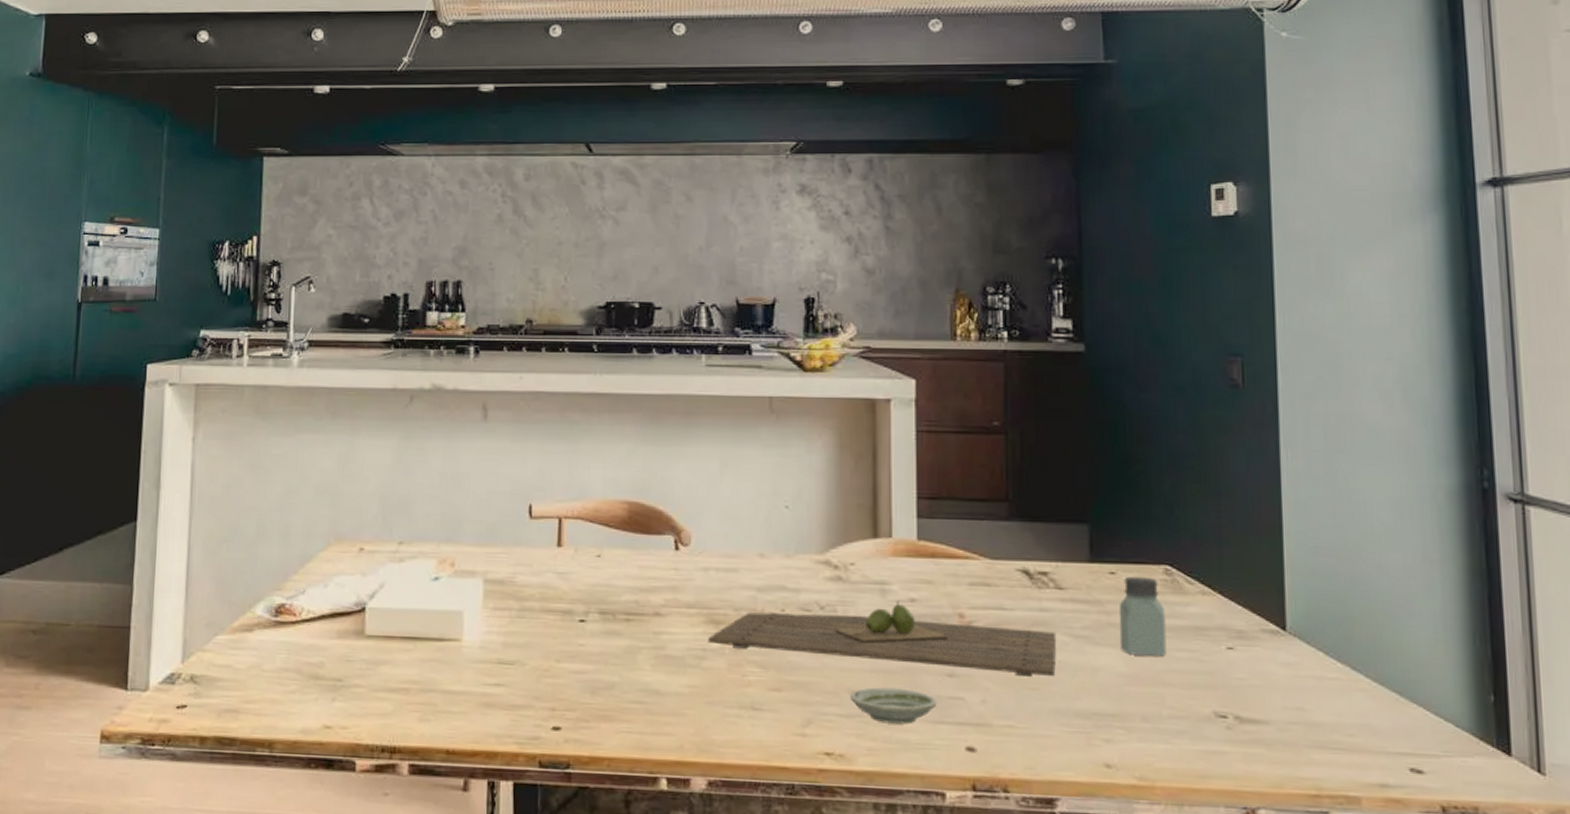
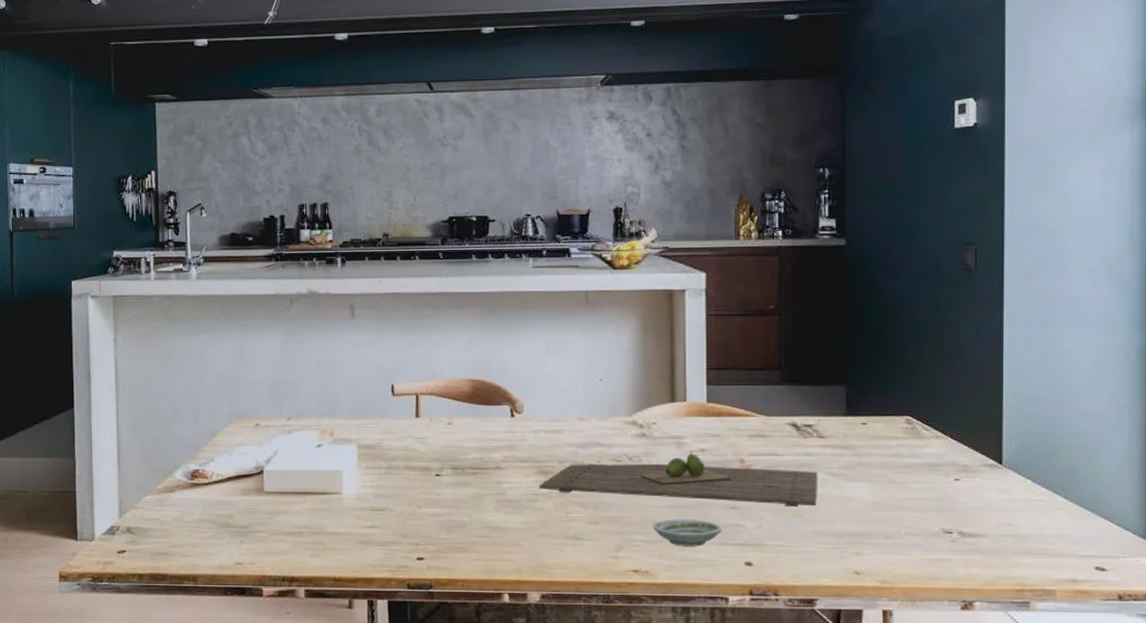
saltshaker: present [1118,576,1167,656] -> none [868,426,906,488]

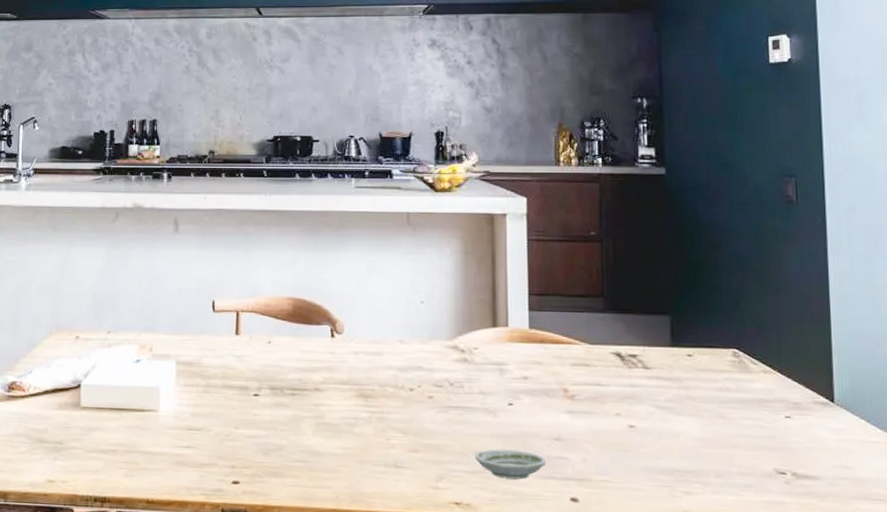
cutting board: present [539,451,818,508] -> none [358,378,644,441]

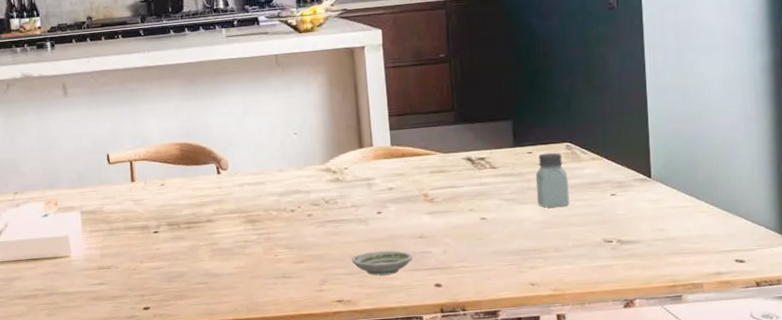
saltshaker: none [695,358,735,424] -> present [535,152,570,208]

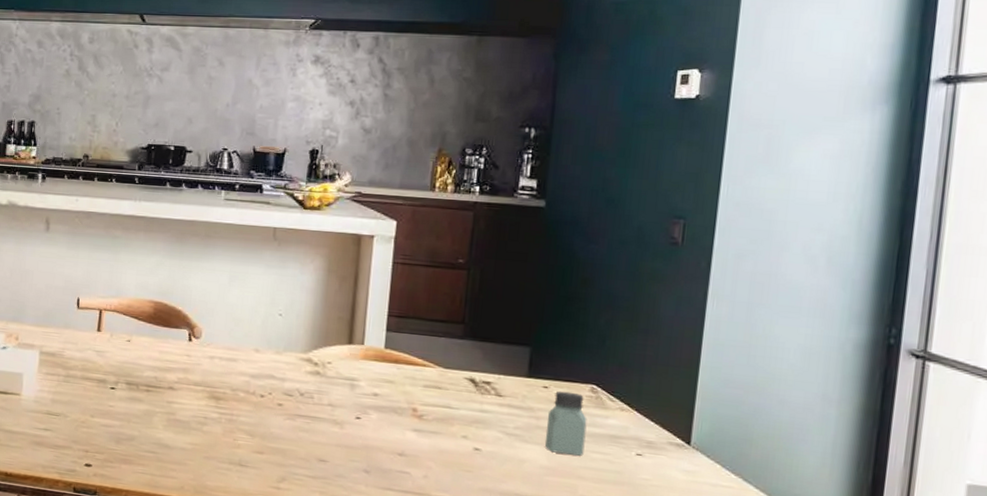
saucer: present [352,250,413,276] -> none [318,457,388,488]

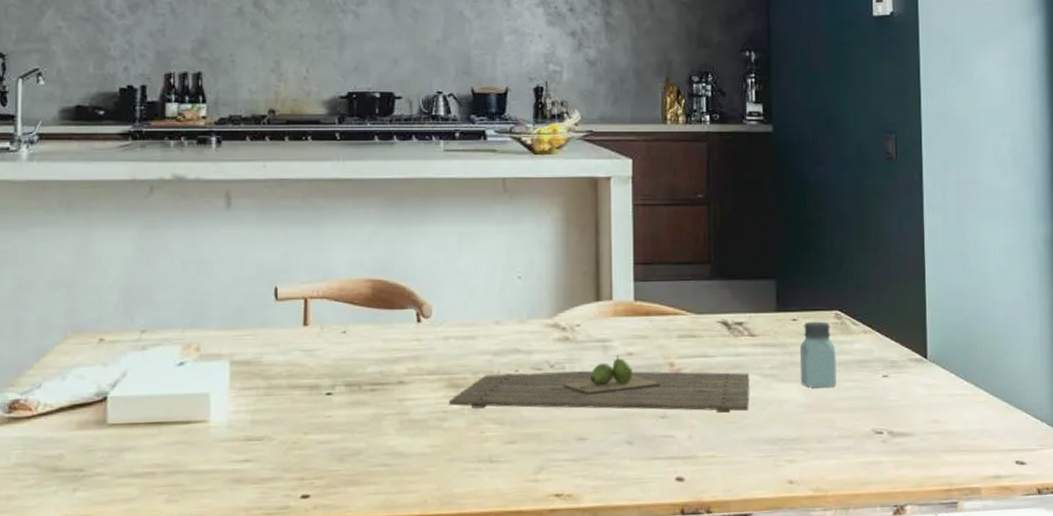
cutting board: none [208,393,492,464] -> present [448,355,750,414]

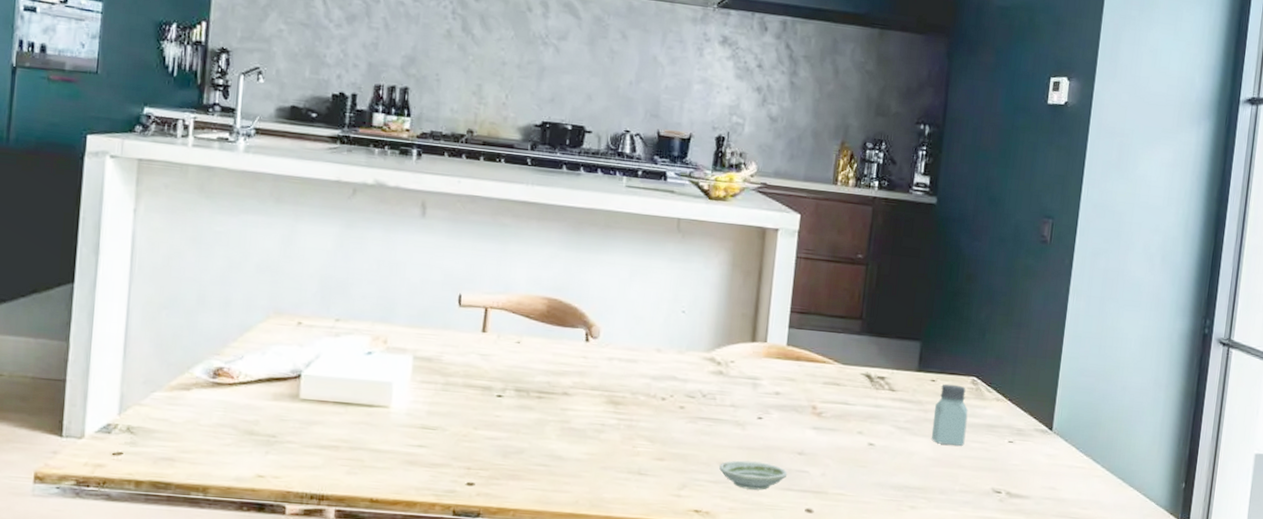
cutting board: present [448,355,750,414] -> none [606,393,885,458]
saucer: none [577,431,652,464] -> present [719,460,788,490]

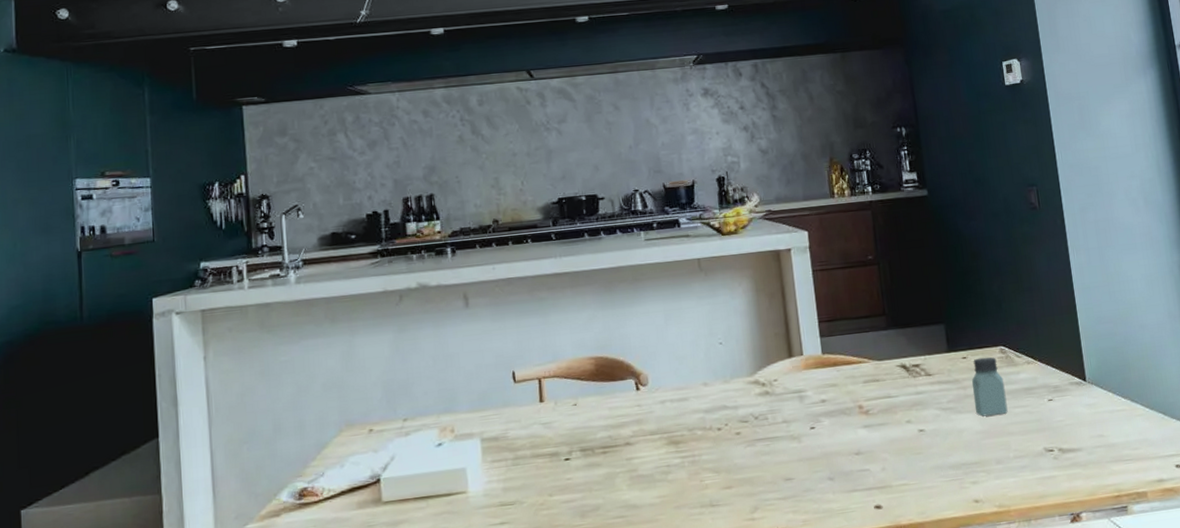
saucer: present [719,460,788,490] -> none [785,469,850,499]

